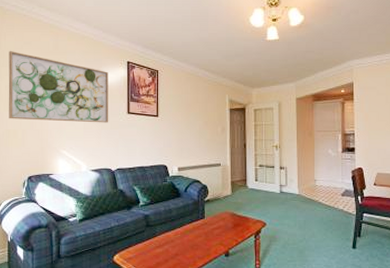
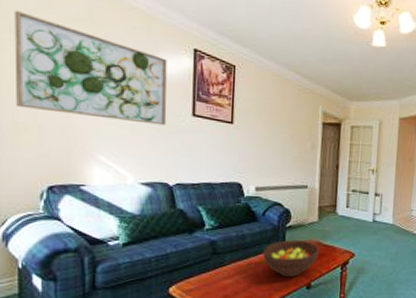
fruit bowl: none [187,212,234,245] -> present [263,239,319,277]

